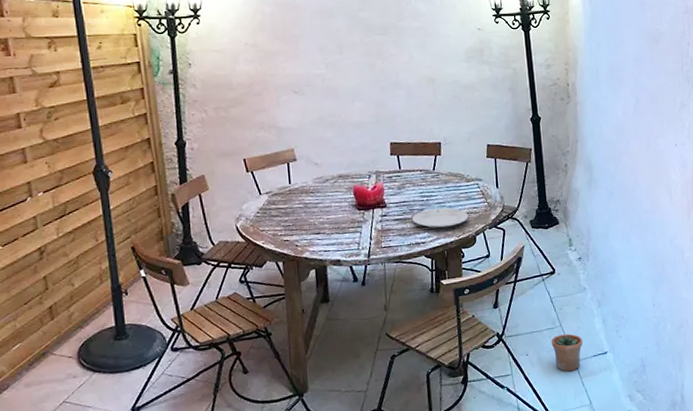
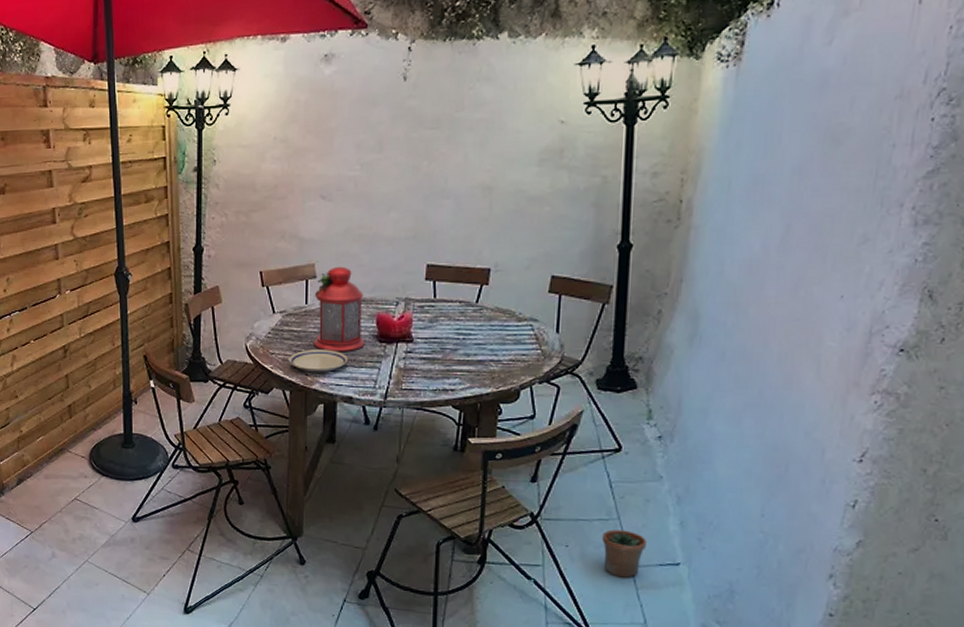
plate: none [278,221,333,244] -> present [289,349,348,373]
lantern: none [295,149,346,223] -> present [312,266,365,353]
plate: present [412,208,469,229] -> none [442,351,514,376]

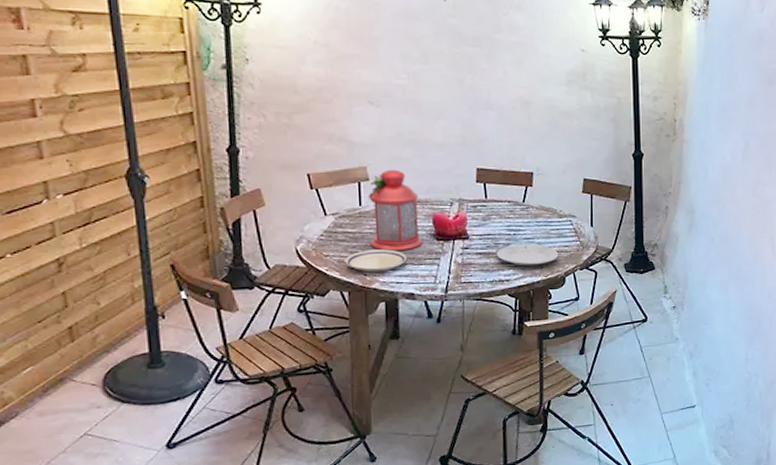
plate: none [442,351,514,376] -> present [497,244,559,267]
planter: present [601,529,648,578] -> none [638,385,672,424]

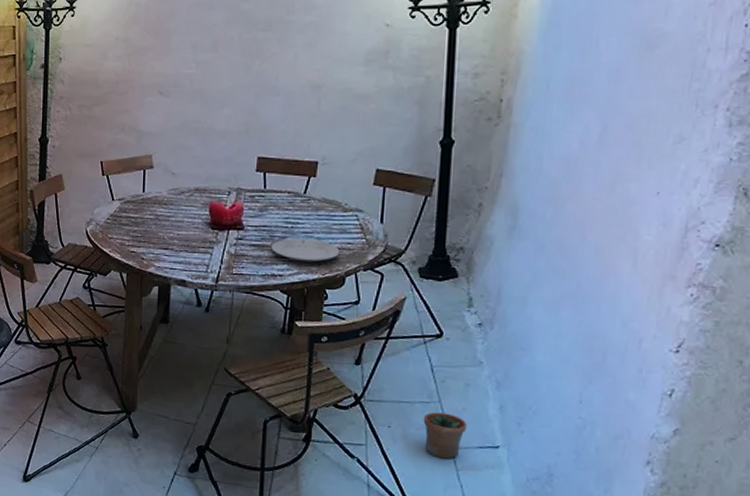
plate: present [345,249,407,273] -> none [126,235,182,257]
lantern: present [366,169,423,252] -> none [149,158,198,238]
planter: none [638,385,672,424] -> present [423,412,468,459]

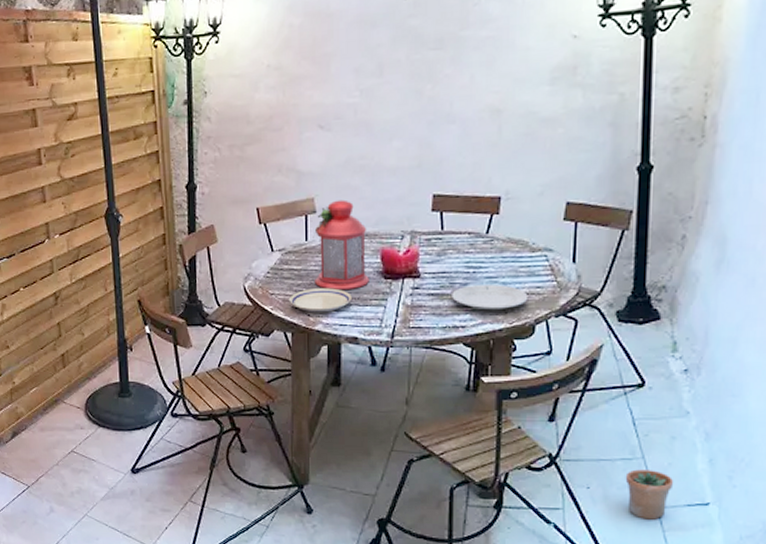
plate: none [126,235,182,257] -> present [289,288,352,313]
lantern: none [149,158,198,238] -> present [313,199,369,291]

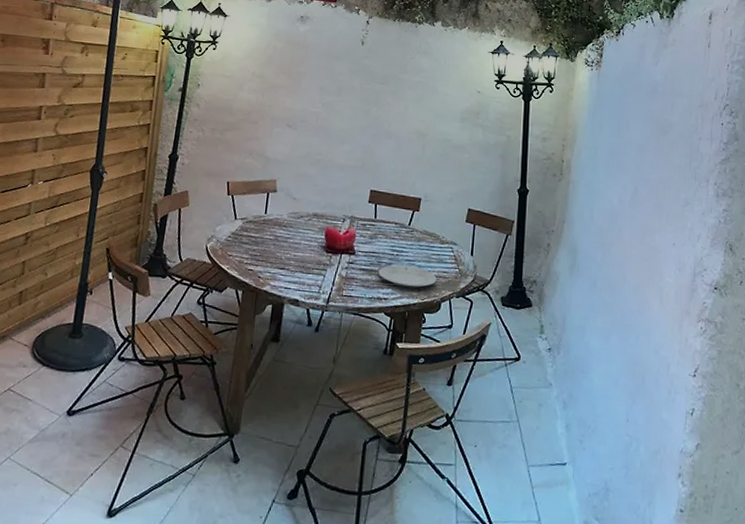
plate: present [289,288,352,313] -> none [244,254,298,277]
lantern: present [313,199,369,291] -> none [268,184,317,259]
planter: present [625,469,674,520] -> none [504,431,541,477]

